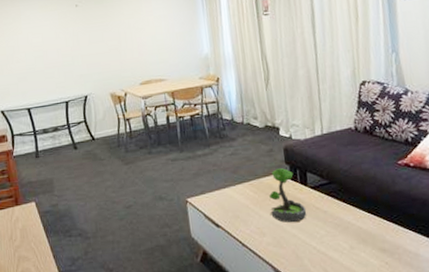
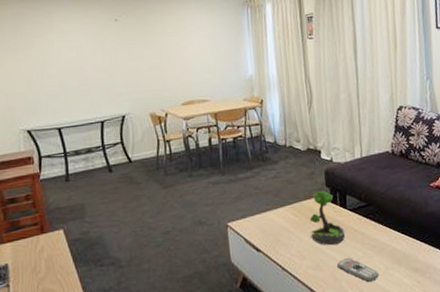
remote control: none [298,235,343,262] -> present [336,257,379,283]

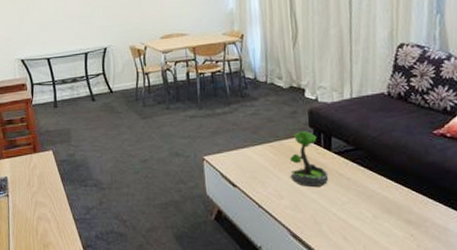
remote control: present [336,257,379,283] -> none [317,201,365,230]

